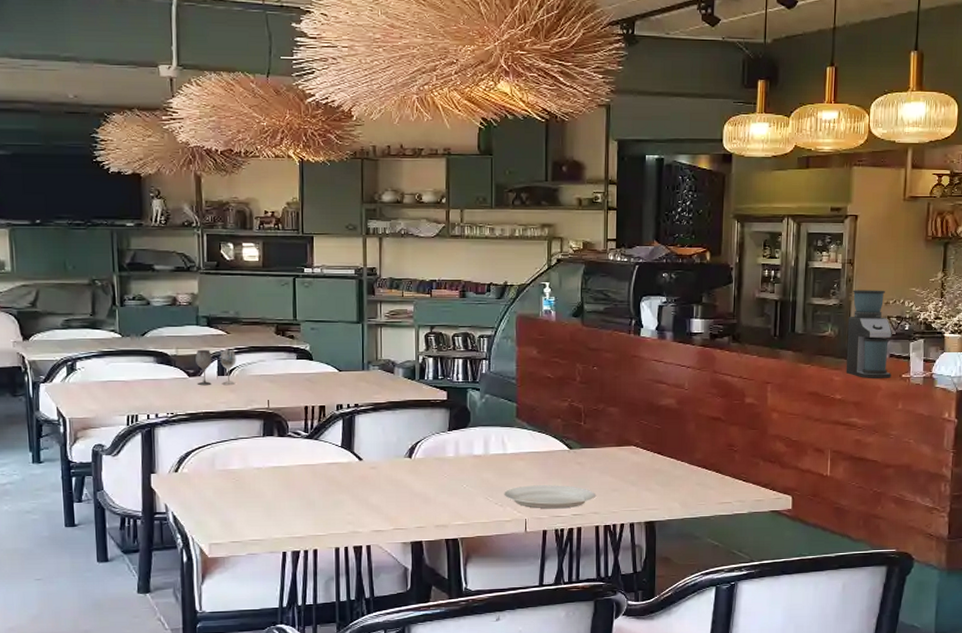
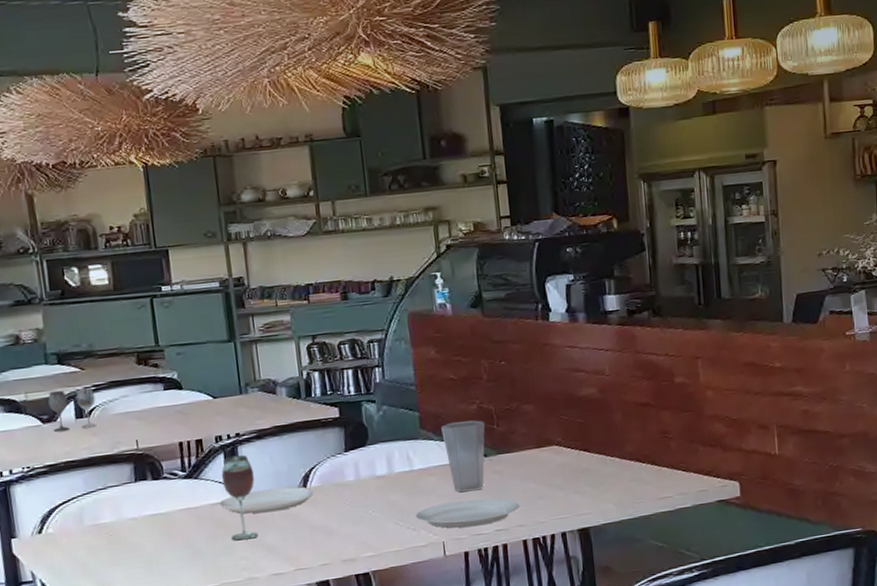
plate: none [334,456,418,476] -> present [219,487,314,514]
wineglass: none [338,423,367,498] -> present [221,454,258,541]
cup: none [535,415,574,478] -> present [441,420,486,493]
coffee grinder: present [846,290,892,379] -> none [778,240,834,341]

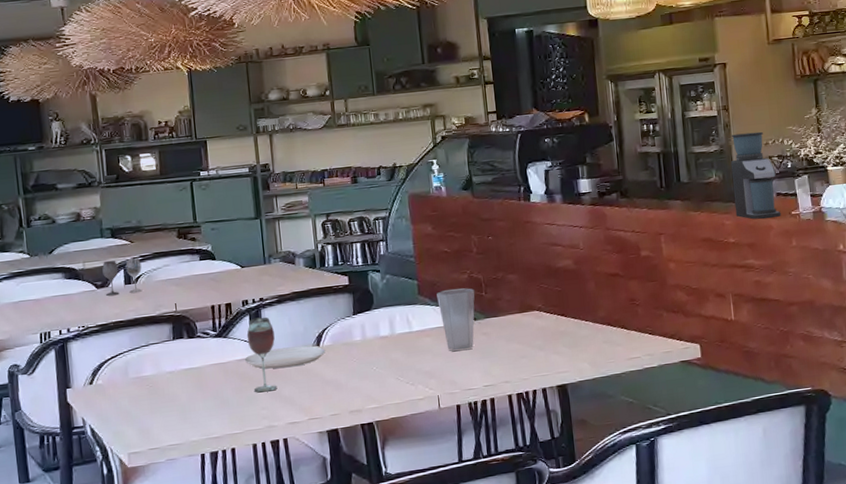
plate: present [415,498,520,528] -> none [414,357,506,384]
coffee grinder: none [778,240,834,341] -> present [730,131,781,220]

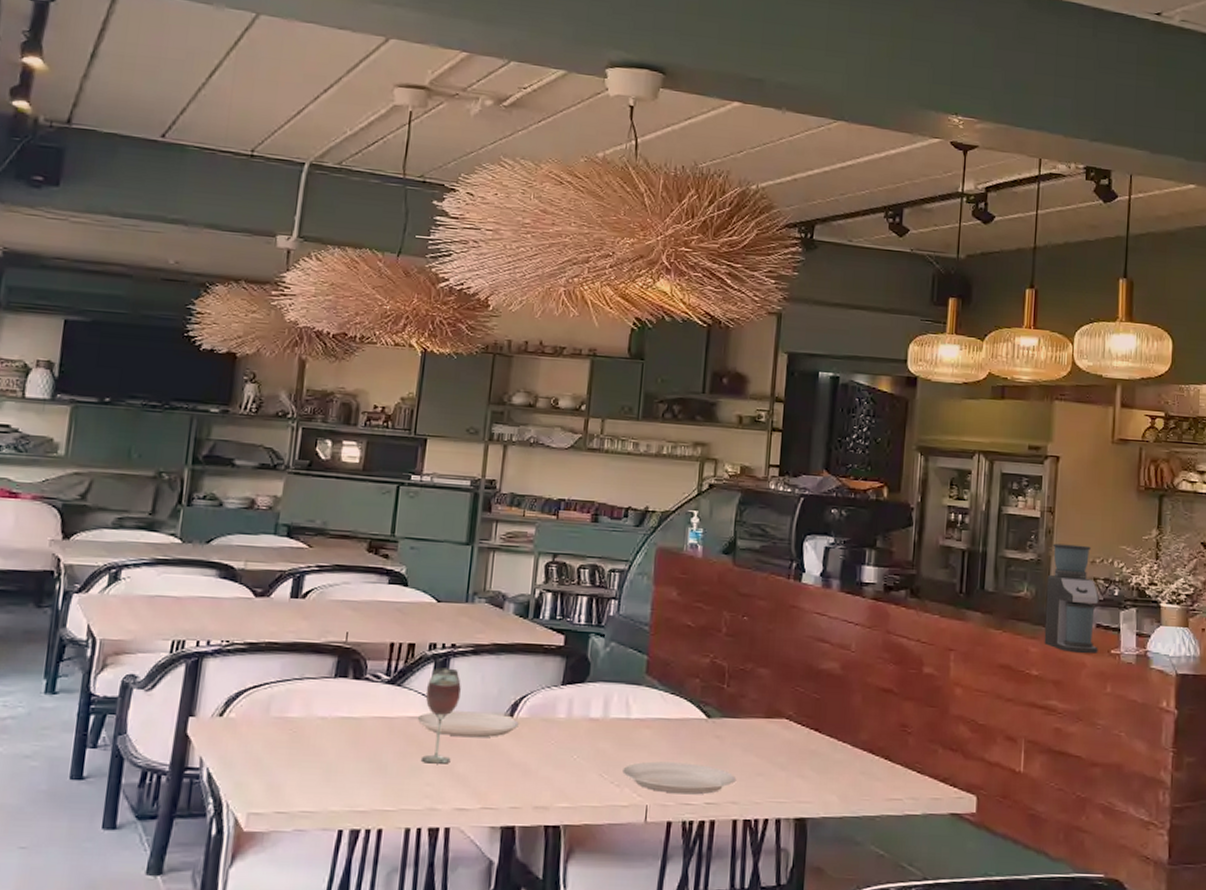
wineglass: present [102,258,143,296] -> none [265,565,316,611]
plate: none [414,357,506,384] -> present [622,761,737,795]
cup: present [436,288,475,352] -> none [667,672,716,754]

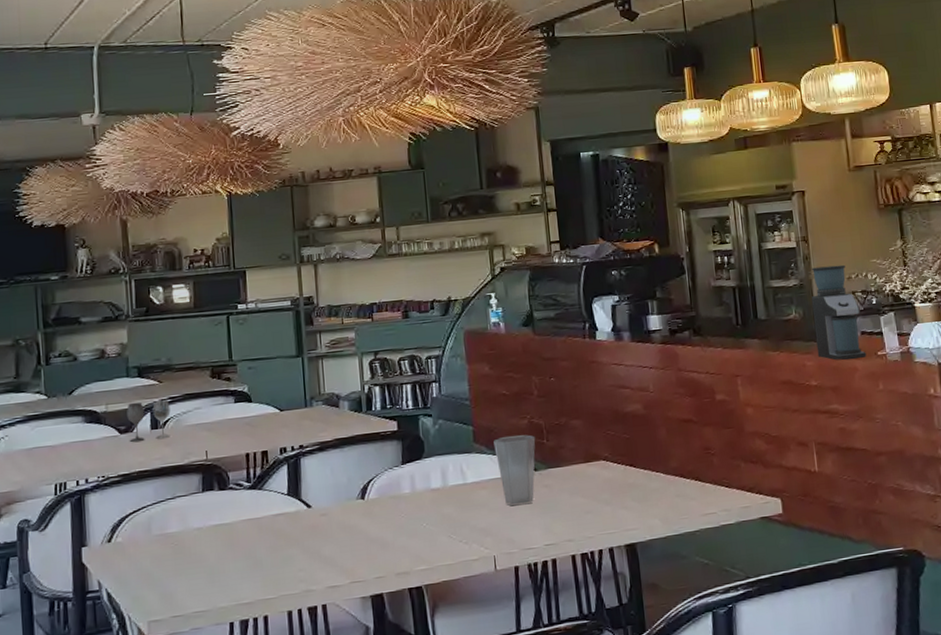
wineglass: none [265,565,316,611] -> present [127,400,171,443]
plate: present [417,711,520,738] -> none [280,499,372,525]
wineglass: present [420,667,461,764] -> none [284,466,317,552]
plate: present [622,761,737,795] -> none [468,512,569,542]
cup: none [667,672,716,754] -> present [493,435,536,506]

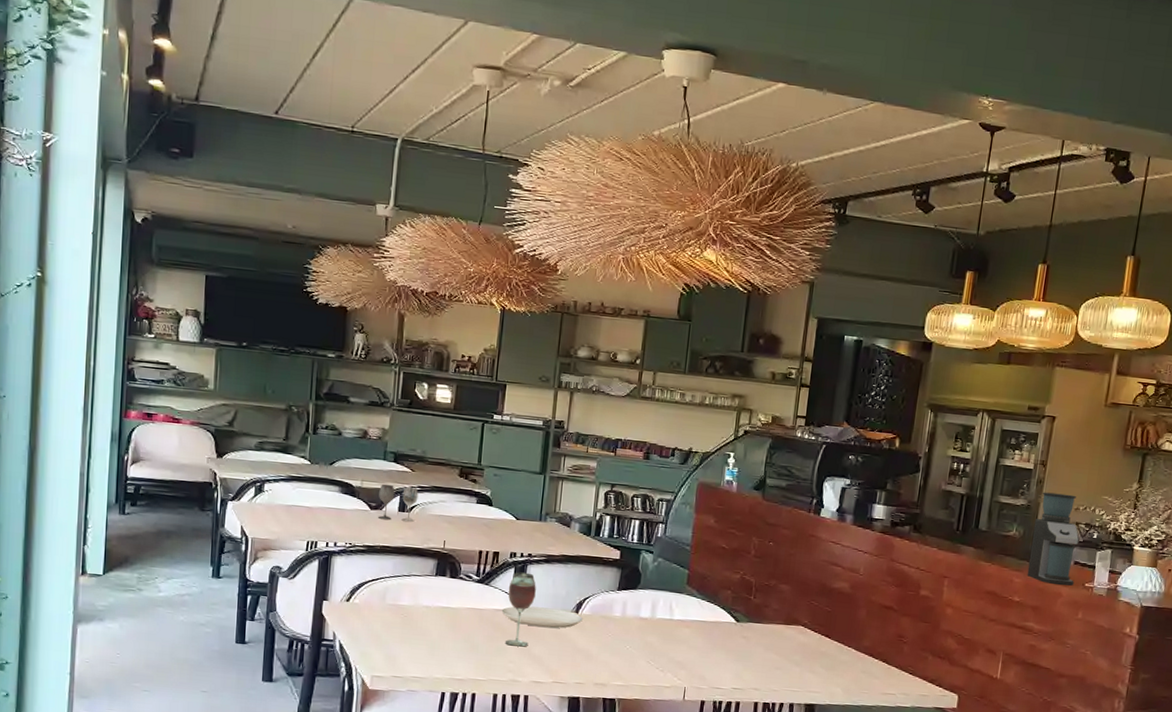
plate: none [280,499,372,525] -> present [501,606,584,628]
wineglass: none [284,466,317,552] -> present [504,572,536,647]
cup: present [493,435,536,506] -> none [704,585,744,650]

